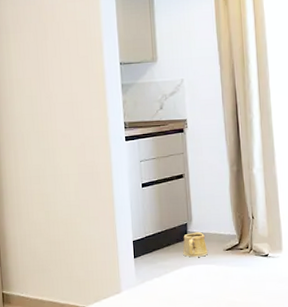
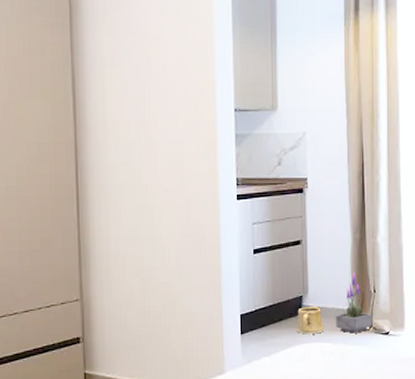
potted plant: none [218,200,252,256] -> present [336,271,371,333]

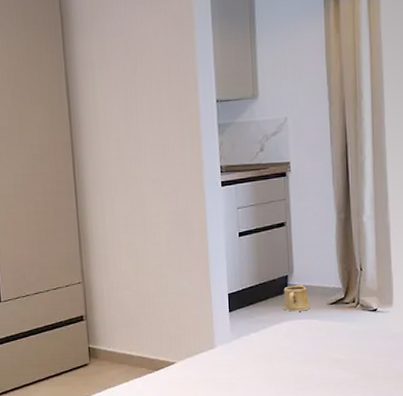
potted plant: present [336,271,371,333] -> none [322,250,359,310]

